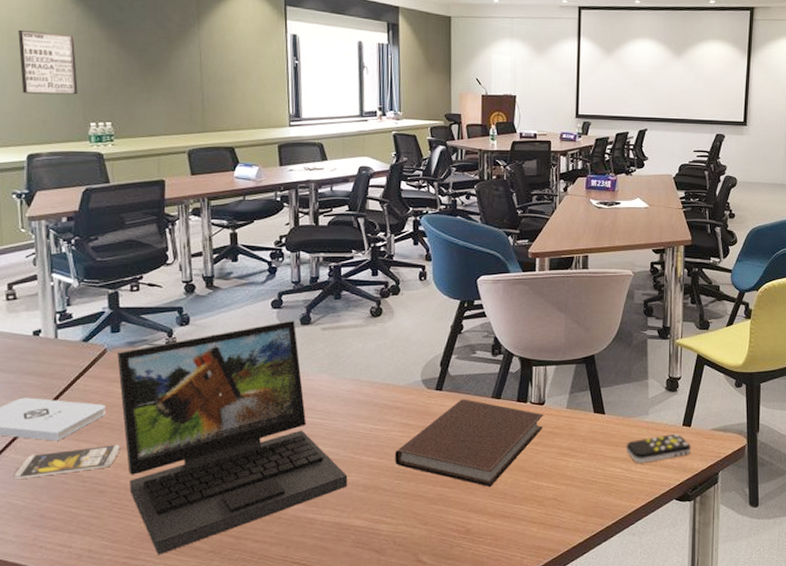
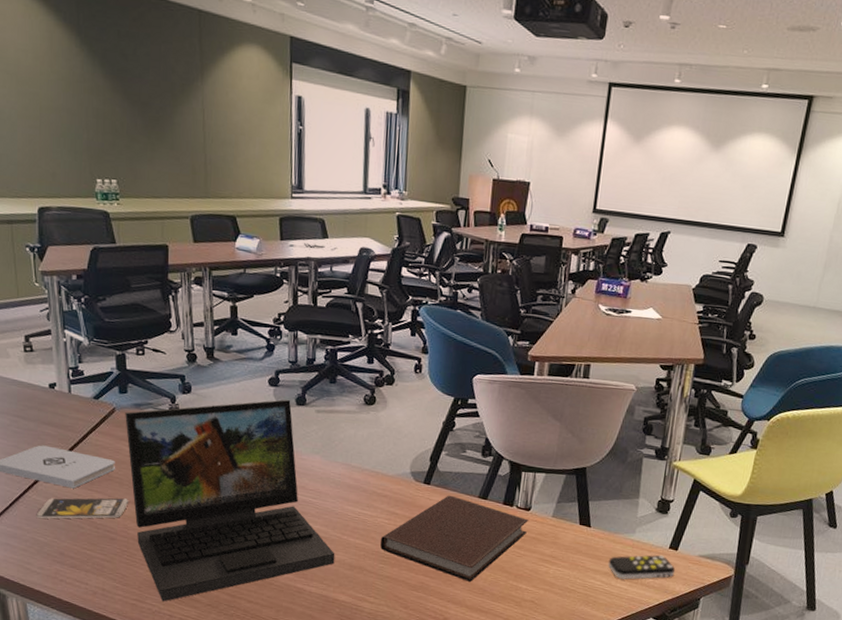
wall art: present [18,29,78,95] -> none [26,73,84,148]

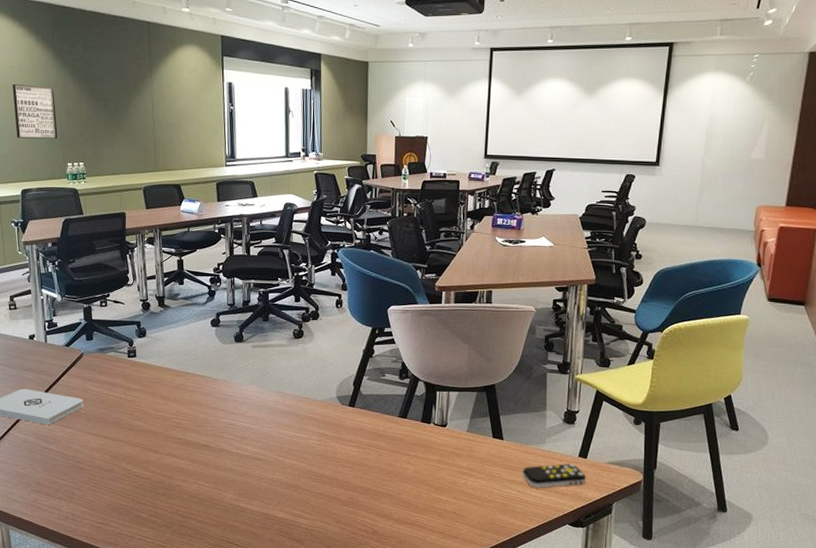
wall art: none [26,73,84,148] -> present [12,83,58,139]
smartphone: present [36,498,129,519] -> none [18,432,95,453]
laptop: present [125,399,335,602] -> none [91,338,273,524]
notebook: present [380,495,529,582] -> none [313,416,446,496]

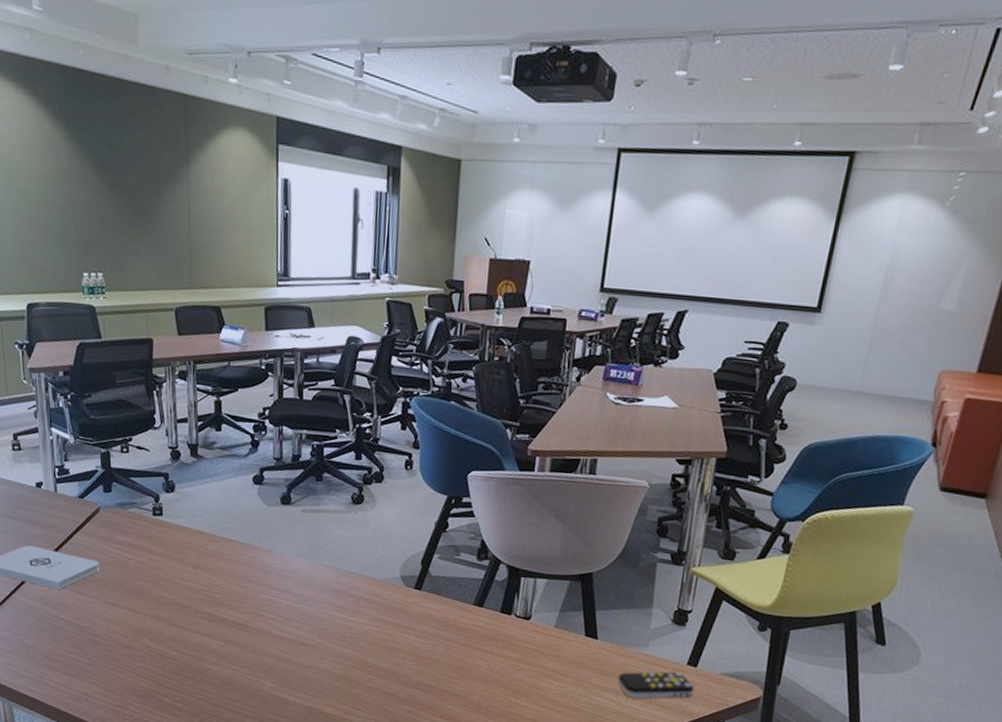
wall art: present [12,83,58,139] -> none [16,168,71,242]

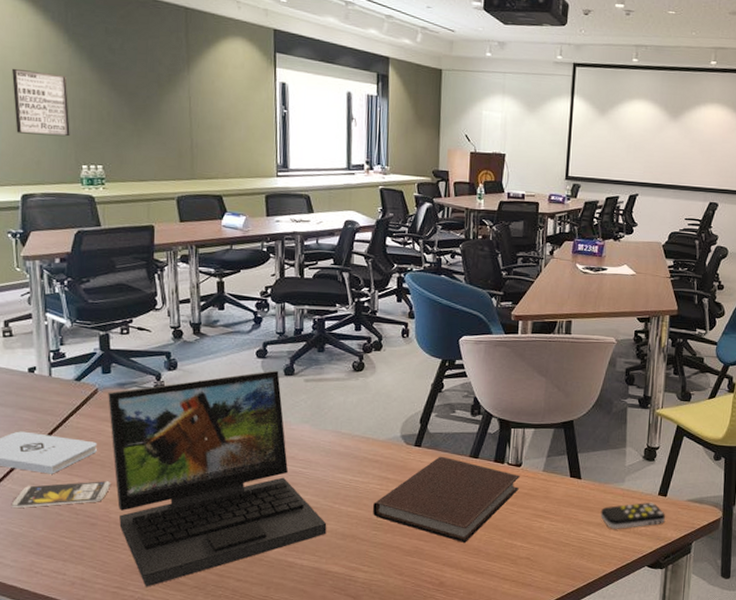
wall art: none [16,168,71,242] -> present [12,68,70,137]
smartphone: none [22,599,113,621] -> present [11,481,112,509]
laptop: none [109,498,321,709] -> present [108,371,327,587]
notebook: none [368,601,529,697] -> present [373,456,521,543]

